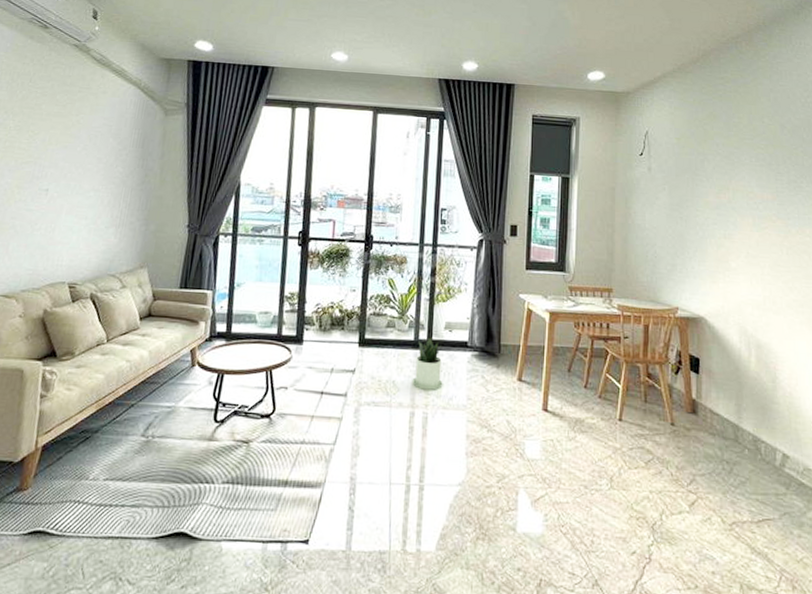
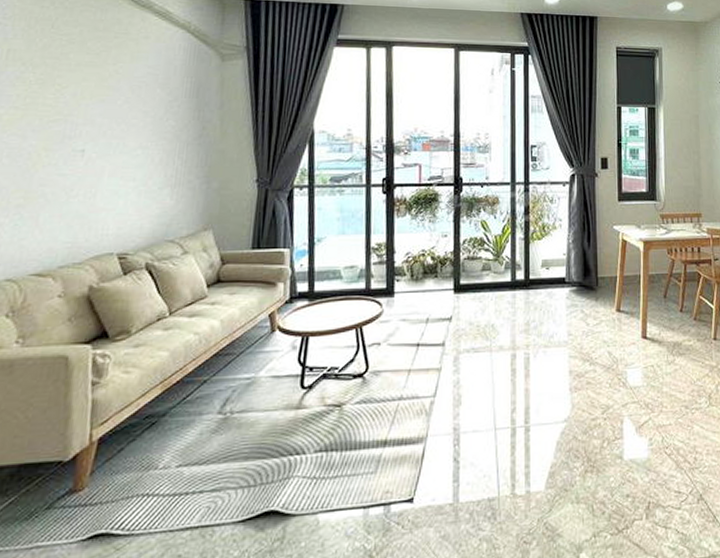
planter: present [412,337,443,390] -> none [511,277,543,330]

